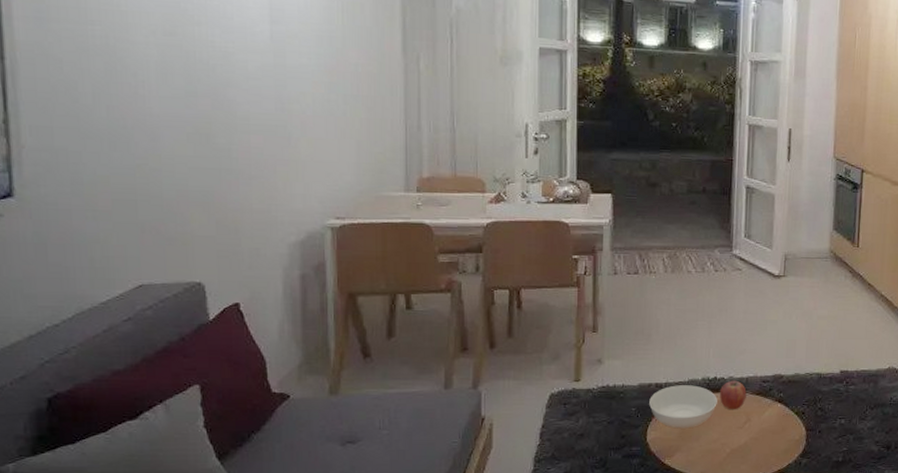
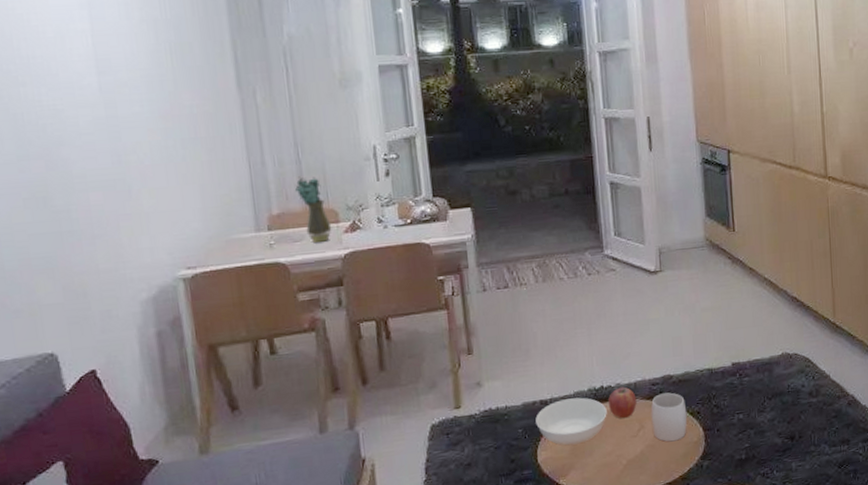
vase: none [446,144,478,209] -> present [294,176,332,243]
mug: none [758,391,793,437] -> present [650,392,688,442]

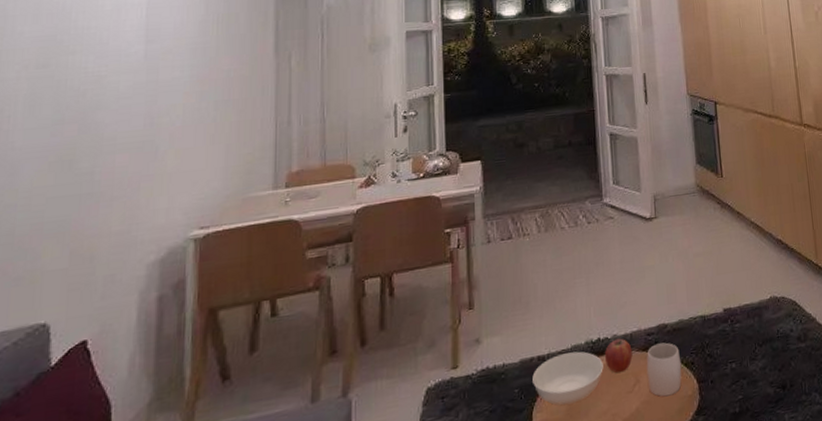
vase: present [294,176,332,243] -> none [315,134,348,199]

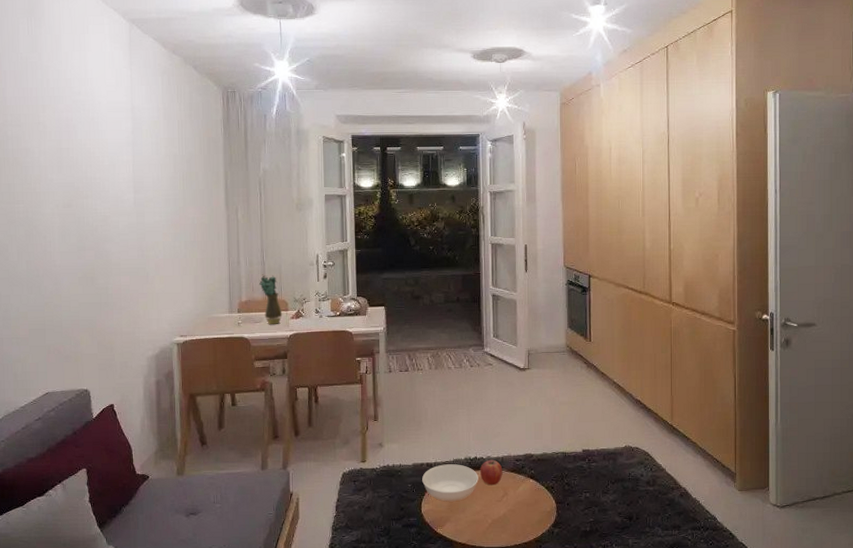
vase: none [315,134,348,199] -> present [258,274,283,324]
mug: present [646,342,682,397] -> none [513,468,543,509]

